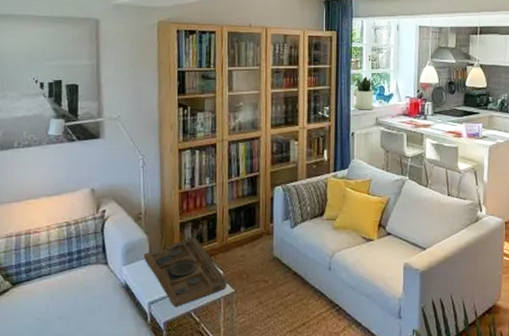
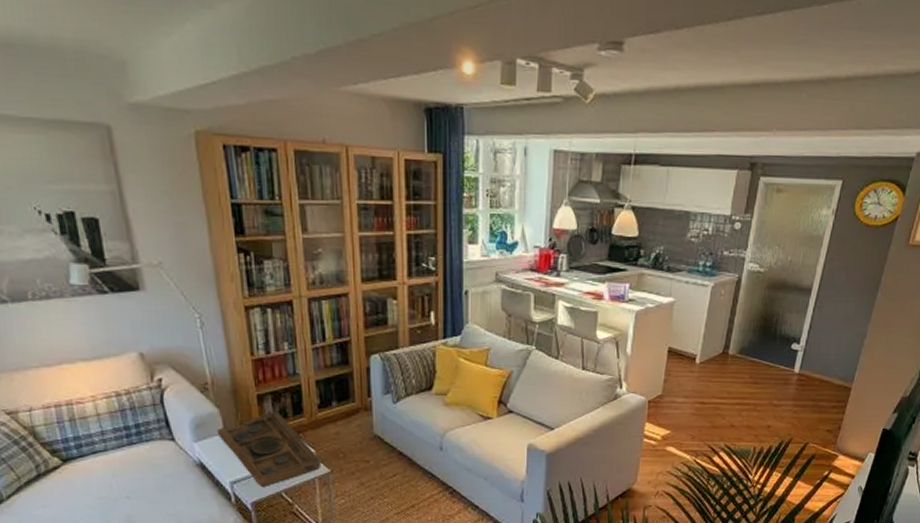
planter: present [353,76,375,110] -> none [466,218,494,263]

